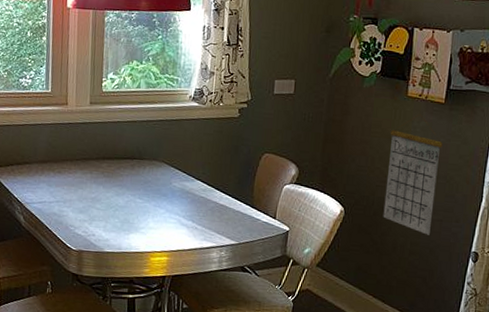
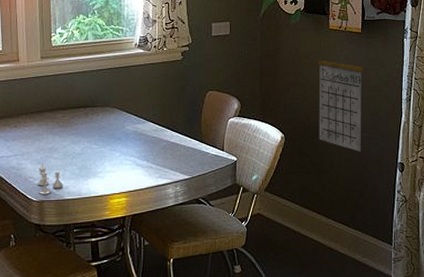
salt and pepper shaker set: none [77,212,103,245] -> present [37,163,63,194]

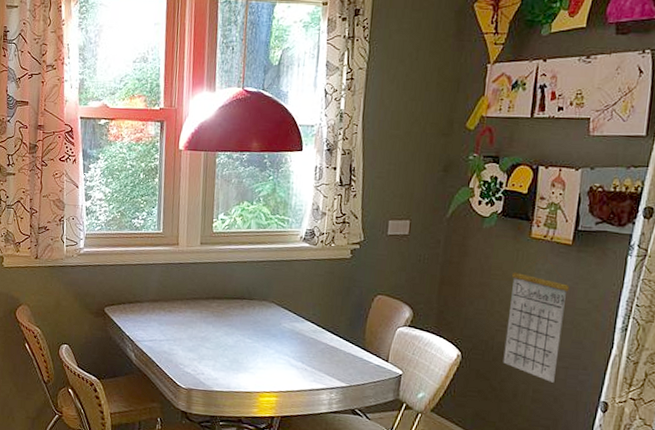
salt and pepper shaker set: present [37,163,63,194] -> none [187,351,213,383]

